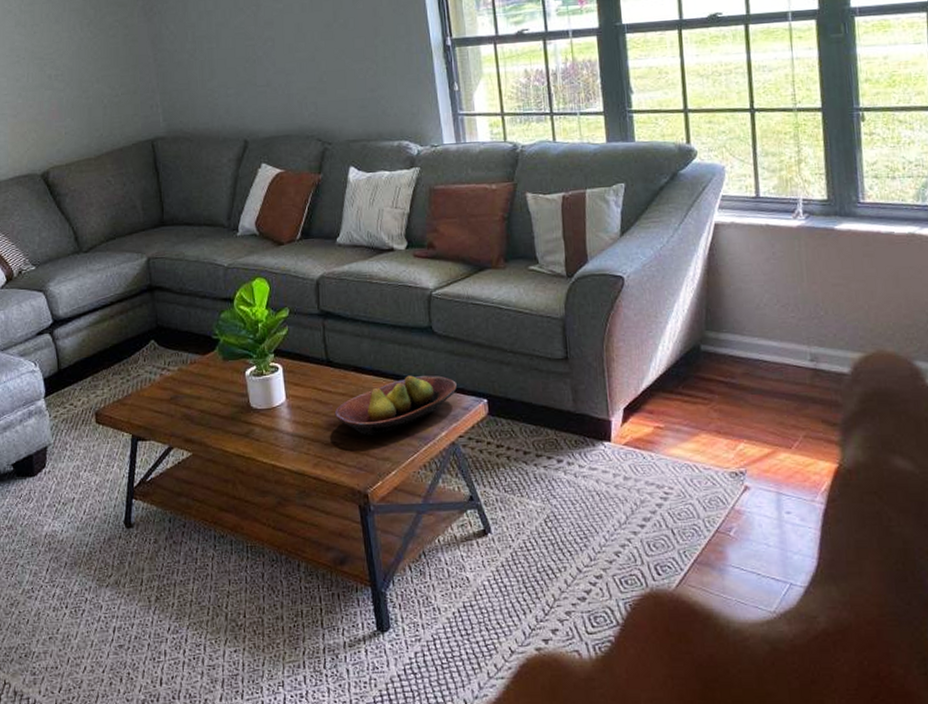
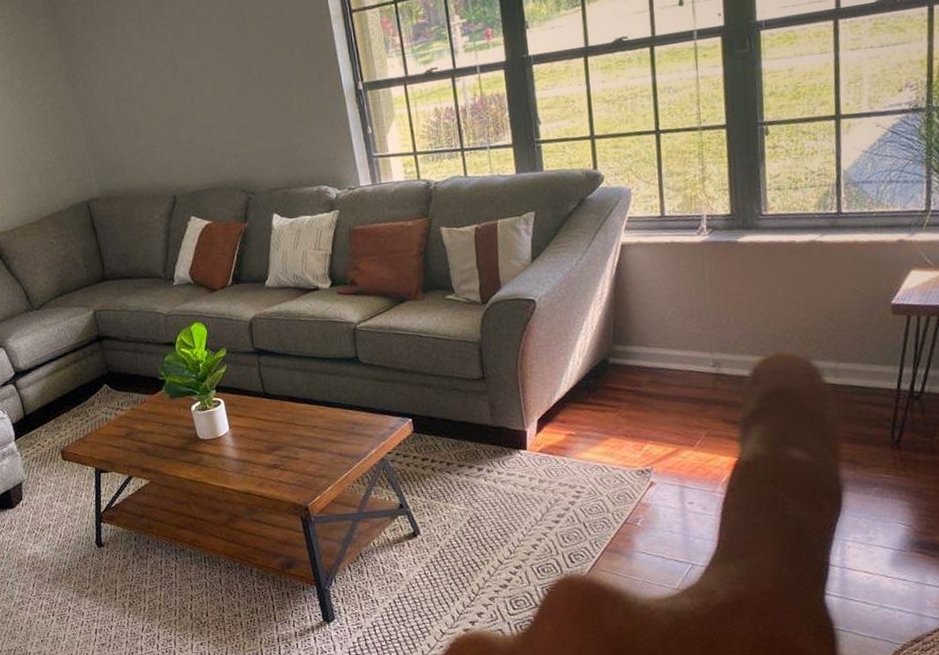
fruit bowl: present [334,375,457,435] -> none [273,400,384,457]

